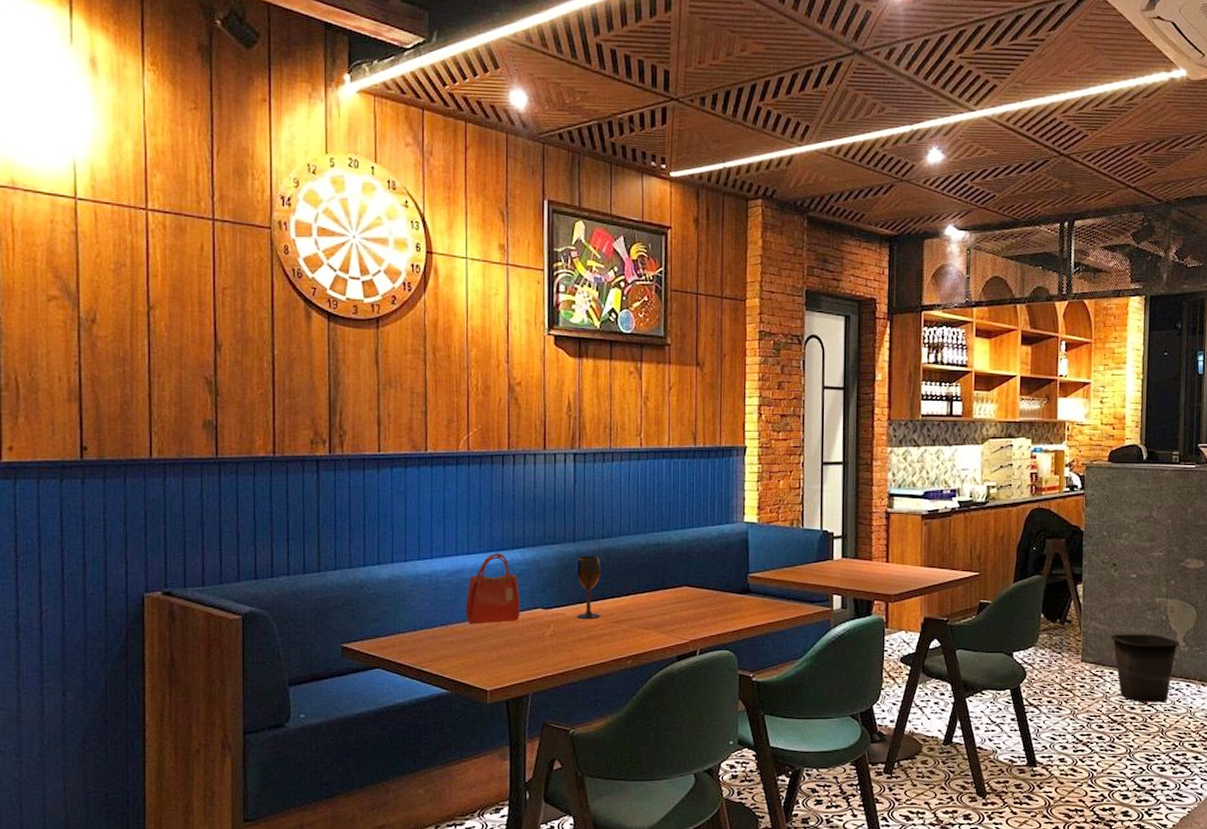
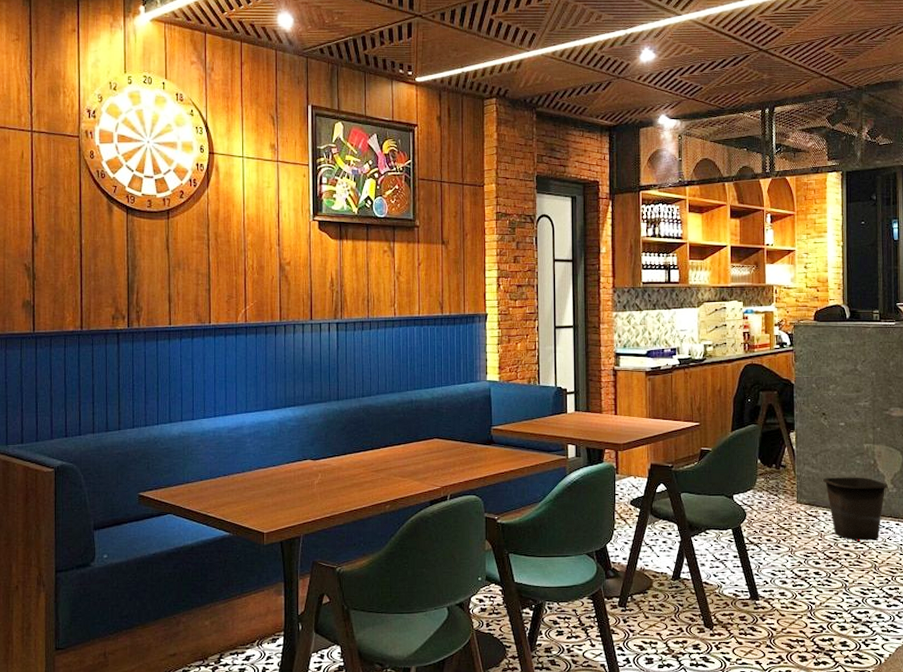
handbag: present [466,553,521,624] -> none [245,411,292,474]
wine glass: present [575,556,601,619] -> none [339,413,362,468]

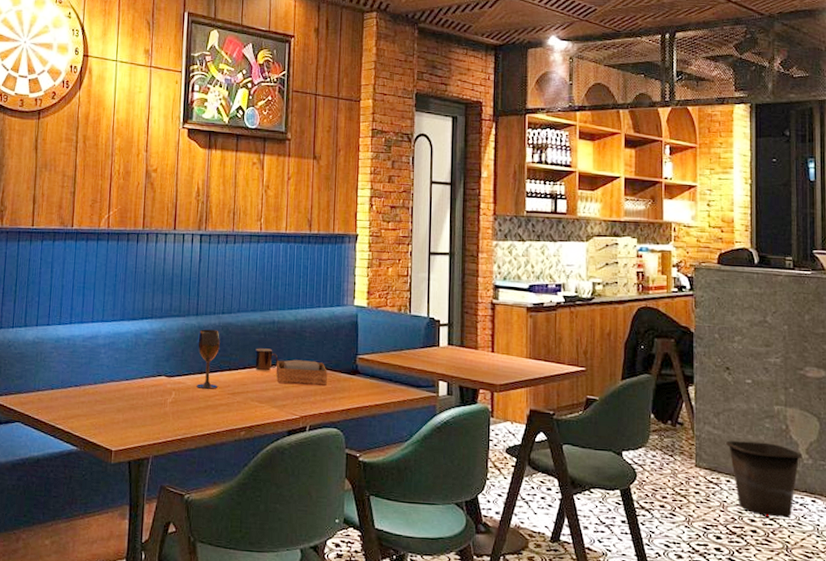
wine glass: none [339,413,362,468] -> present [196,329,220,389]
mug: none [395,426,418,449] -> present [254,348,279,372]
napkin holder: none [416,435,464,458] -> present [276,359,327,386]

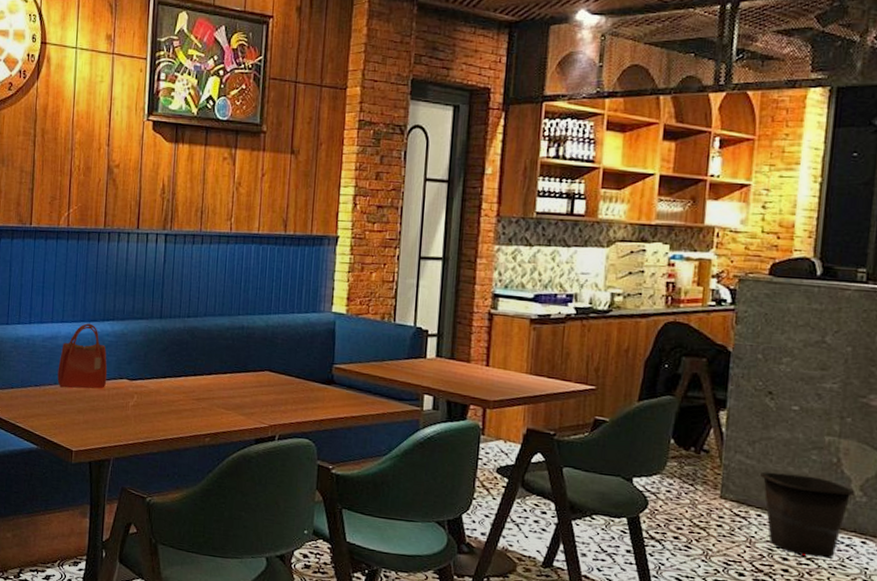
handbag: none [97,322,146,387] -> present [57,323,108,389]
wine glass: present [196,329,220,389] -> none [160,332,185,394]
mug: present [254,348,279,372] -> none [221,353,247,379]
napkin holder: present [276,359,327,386] -> none [244,367,300,395]

